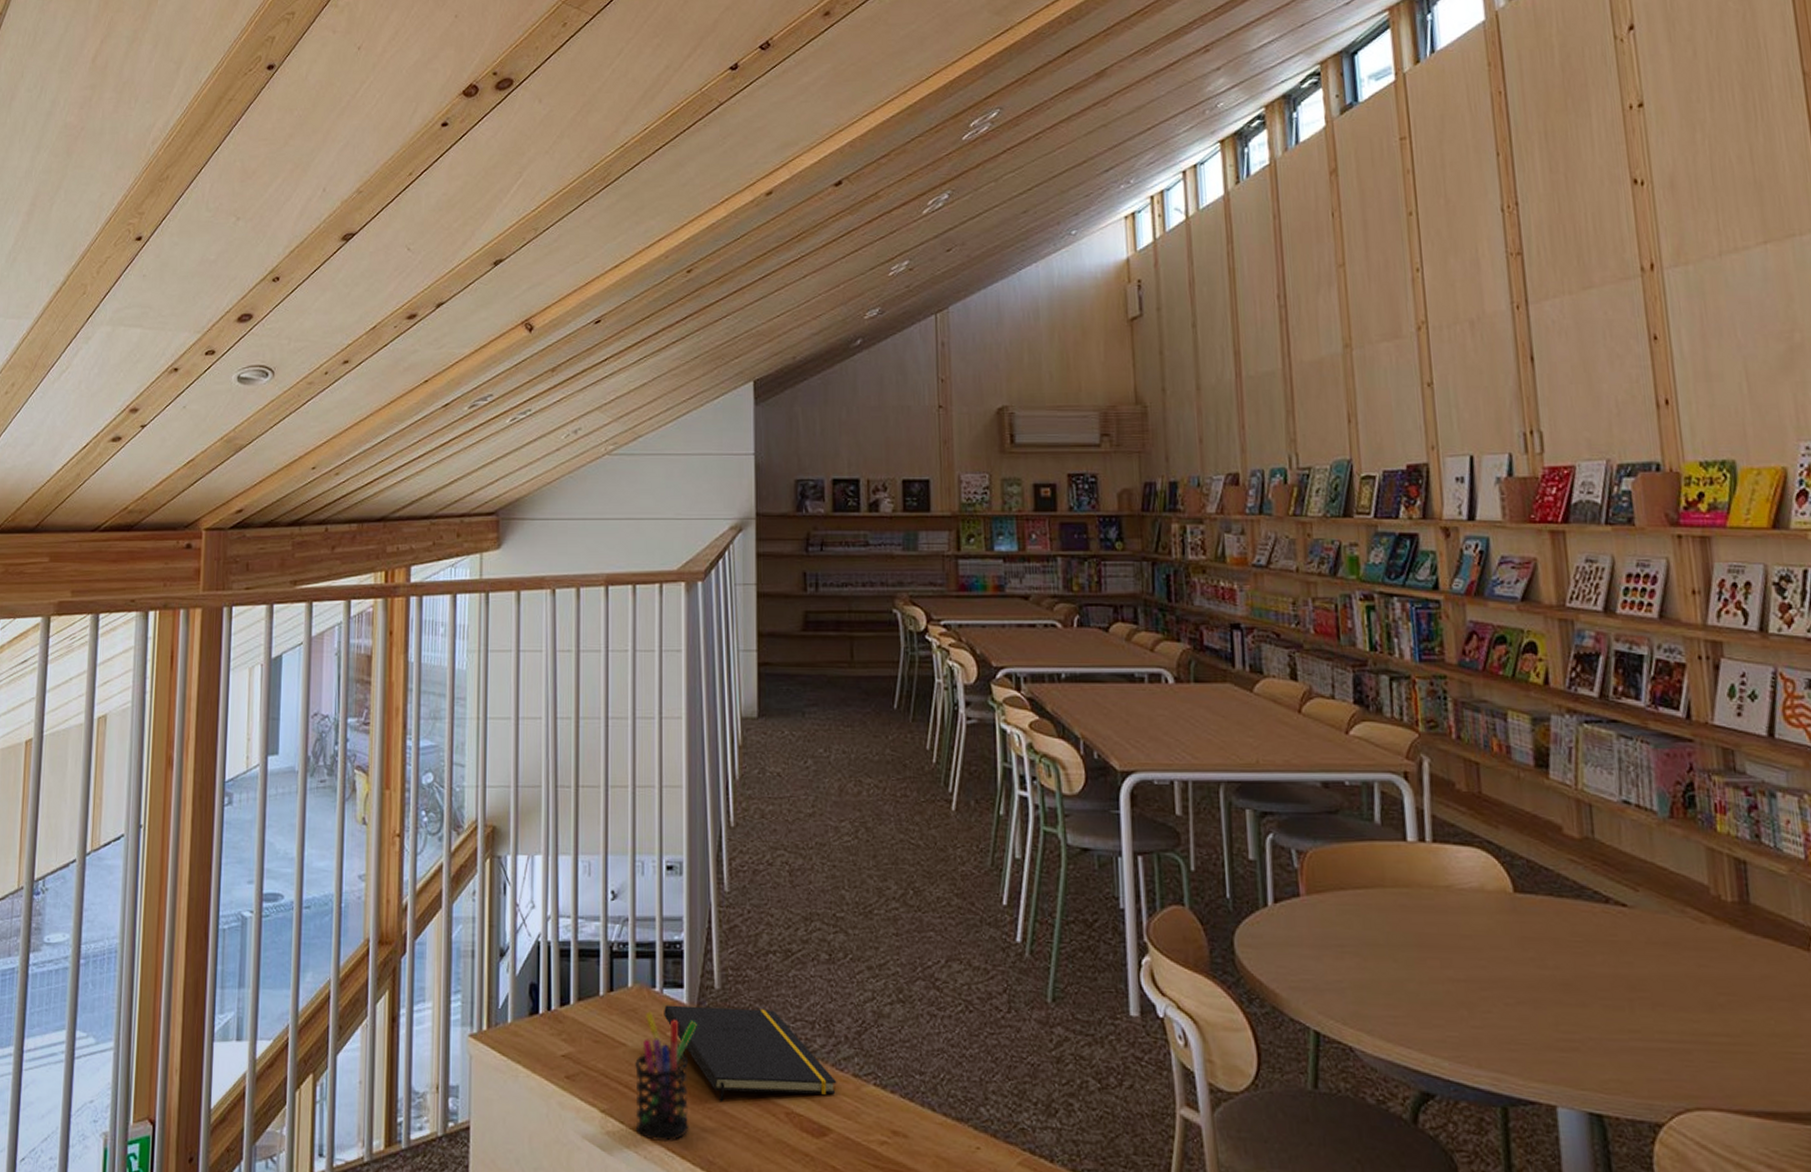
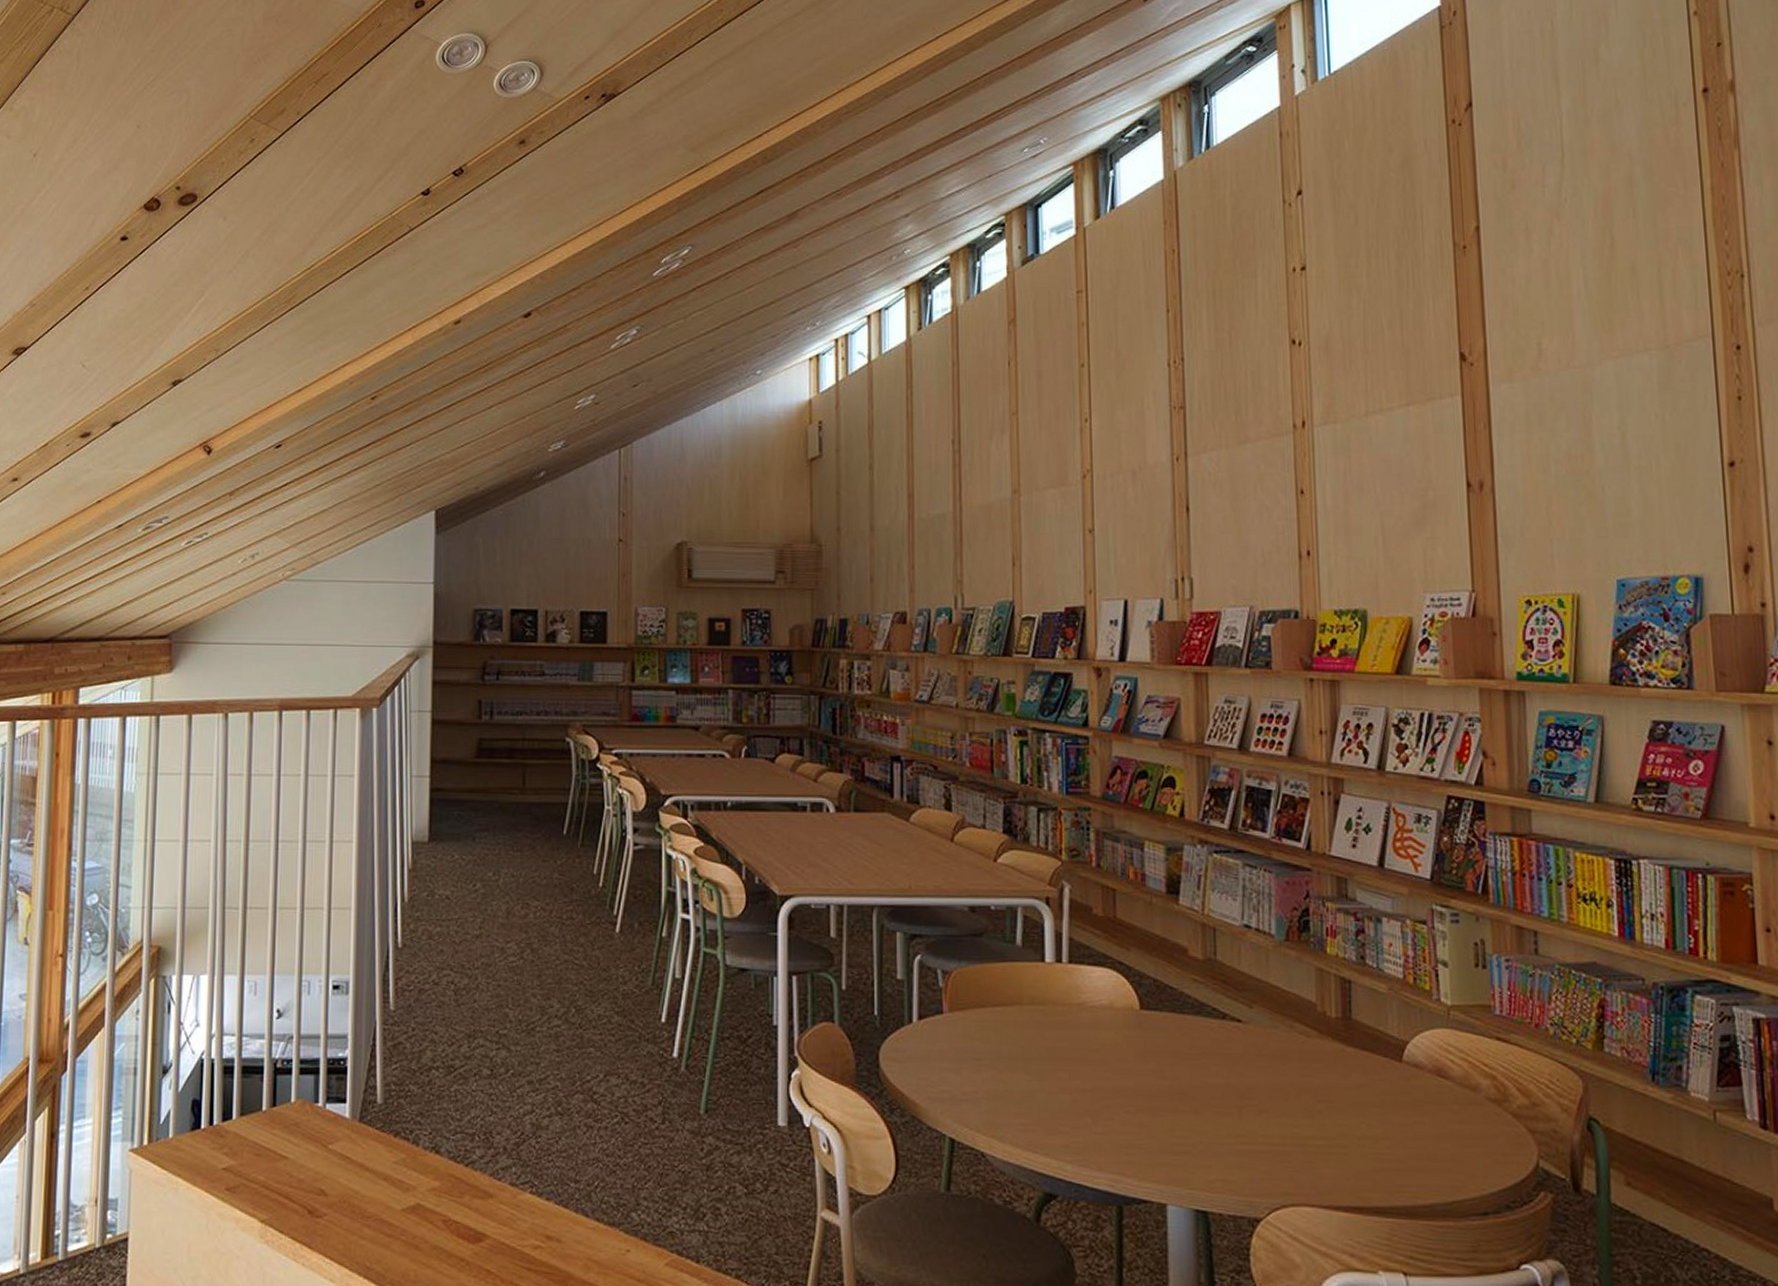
pen holder: present [635,1011,697,1143] -> none [294,1125,359,1250]
notepad: present [664,1005,837,1103] -> none [326,1119,494,1212]

